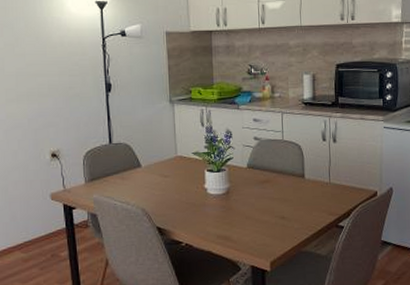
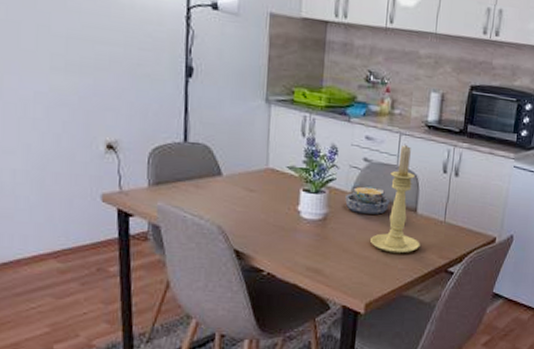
bowl: none [243,159,281,185] -> present [345,184,391,215]
candle holder: none [268,121,311,216] -> present [370,144,420,254]

